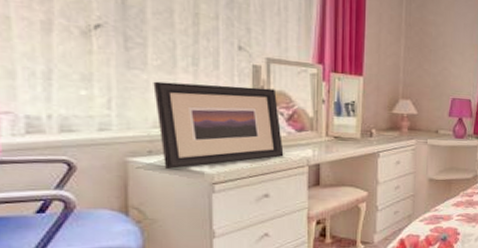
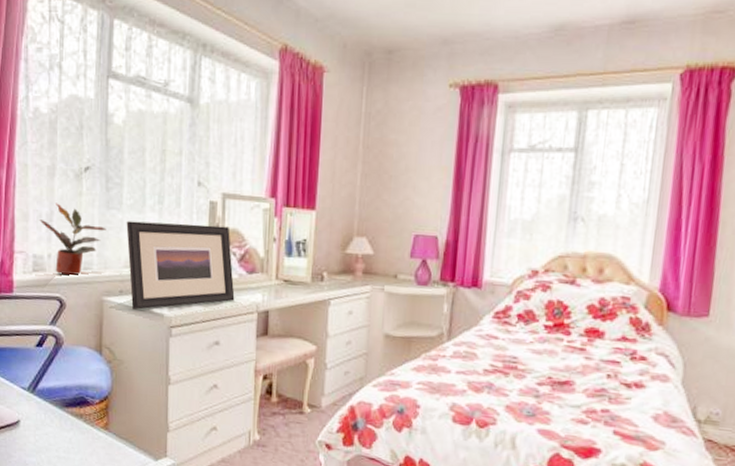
potted plant: none [32,60,127,137] -> present [39,203,106,275]

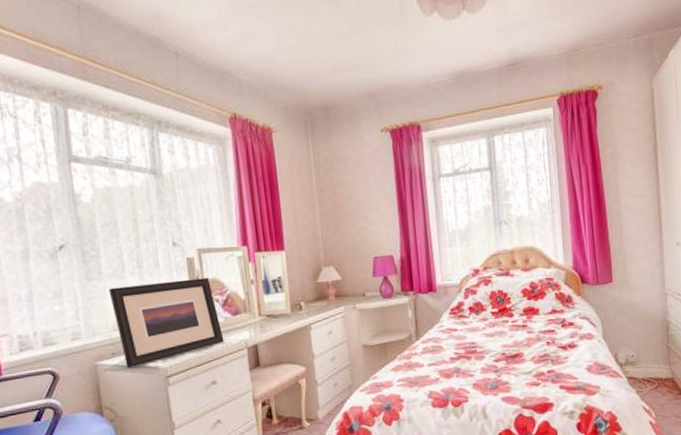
potted plant: present [39,203,106,275] -> none [19,283,90,349]

